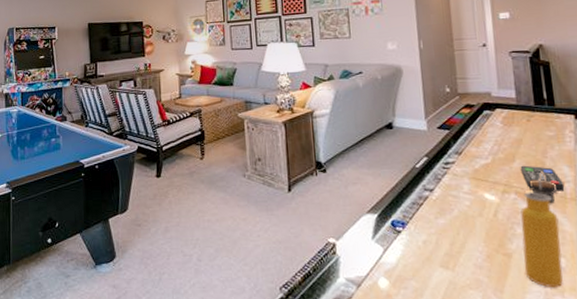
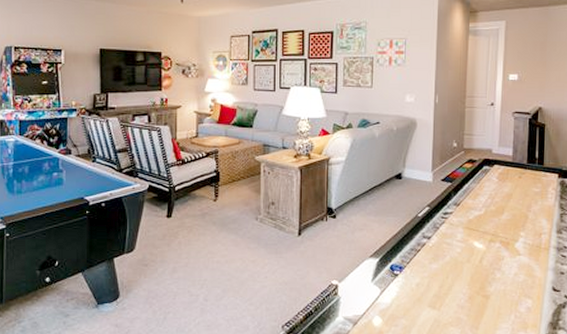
remote control: present [520,165,565,191] -> none [507,217,541,242]
water bottle: present [520,171,563,287] -> none [498,223,534,324]

